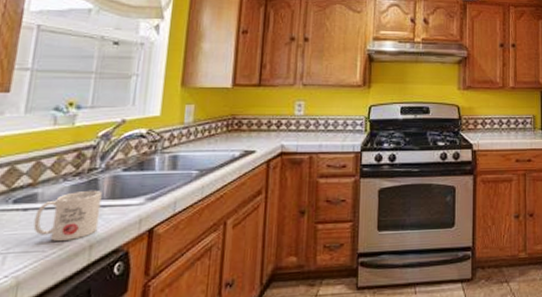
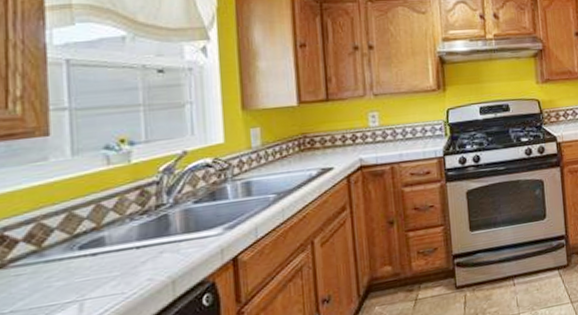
mug: present [33,190,103,242] -> none [106,226,178,282]

